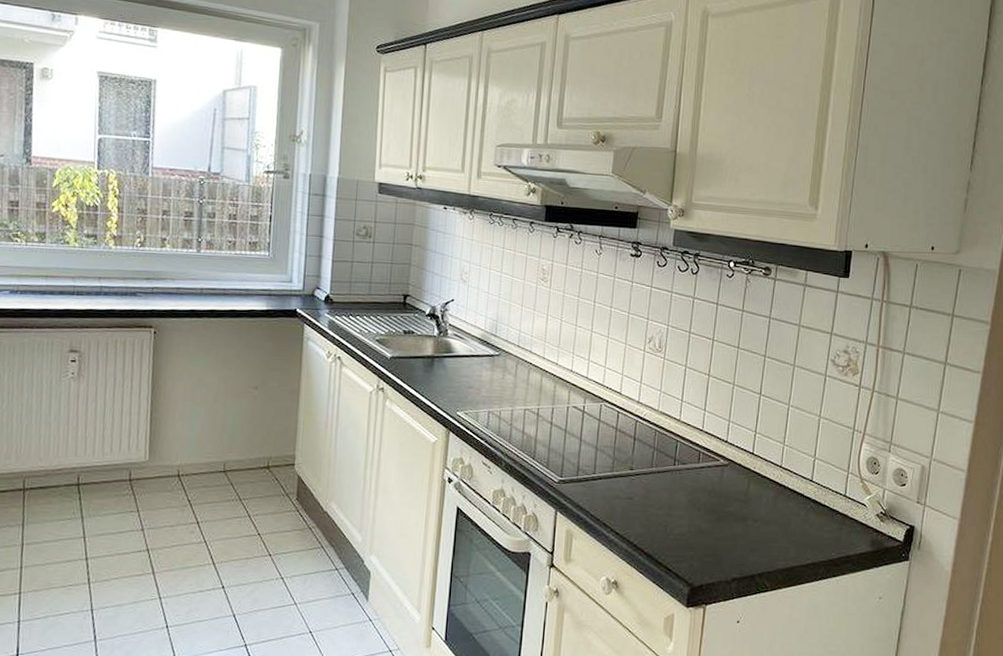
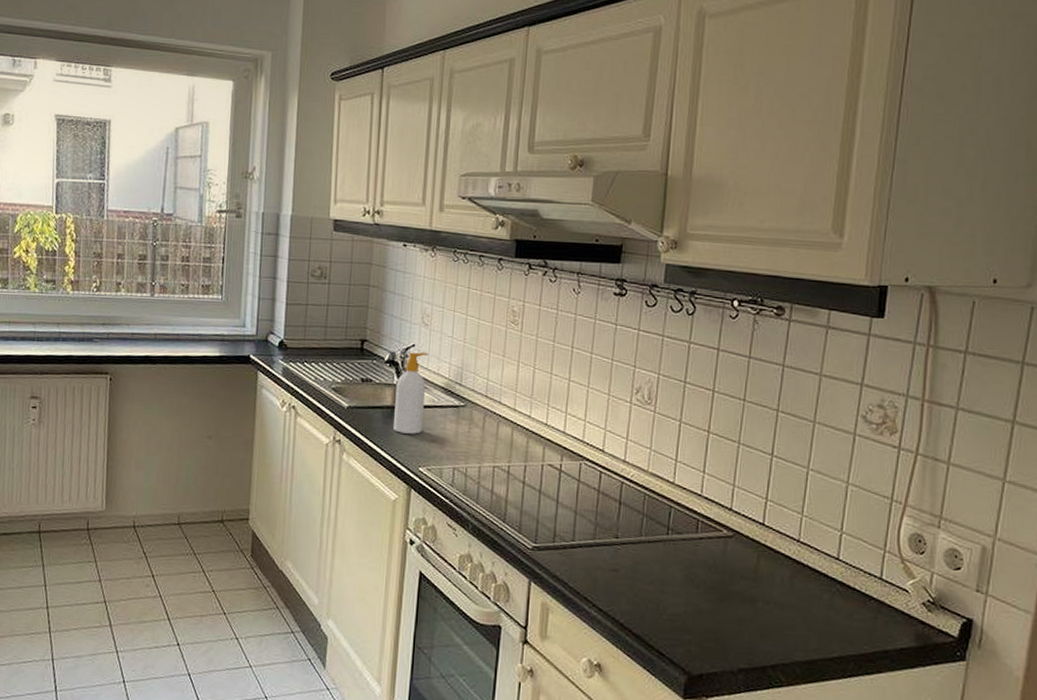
soap bottle: none [434,306,466,382] -> present [393,352,429,434]

